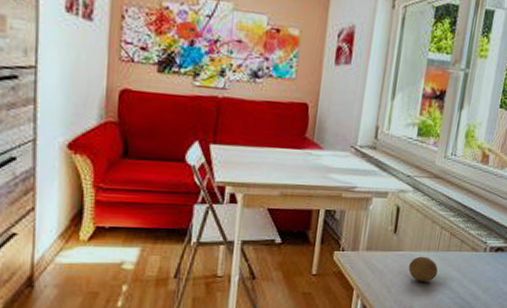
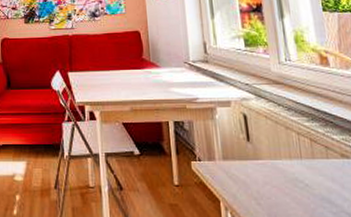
fruit: present [408,256,438,282] -> none [273,165,309,194]

